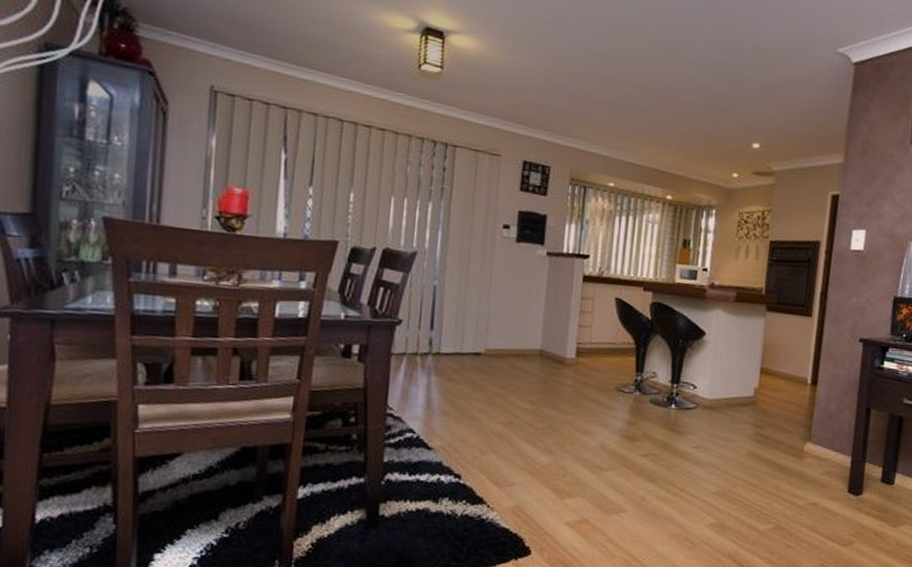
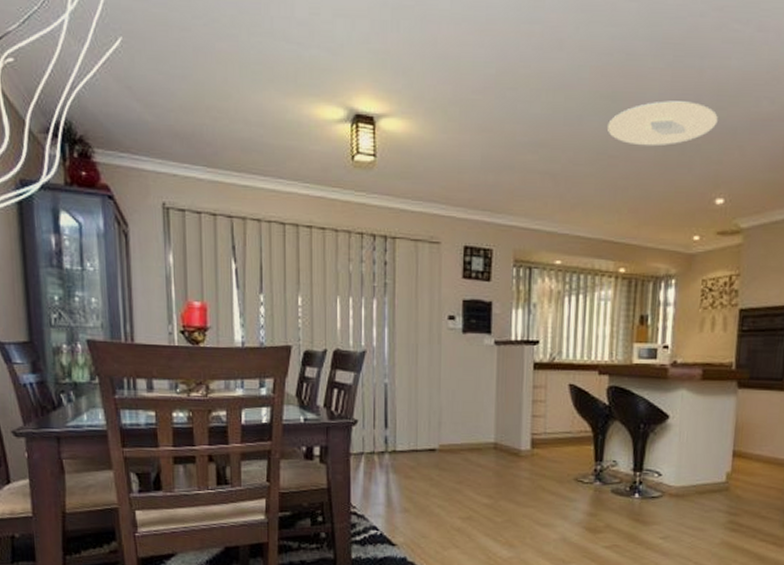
ceiling light: none [662,54,757,93] -> present [608,101,718,147]

